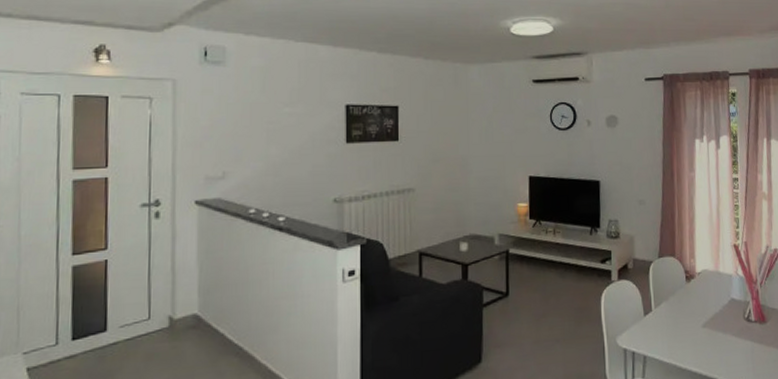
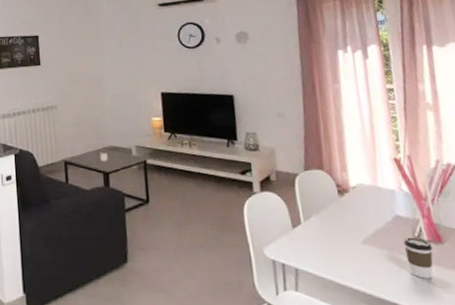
coffee cup: none [735,318,758,357] -> present [403,237,433,279]

